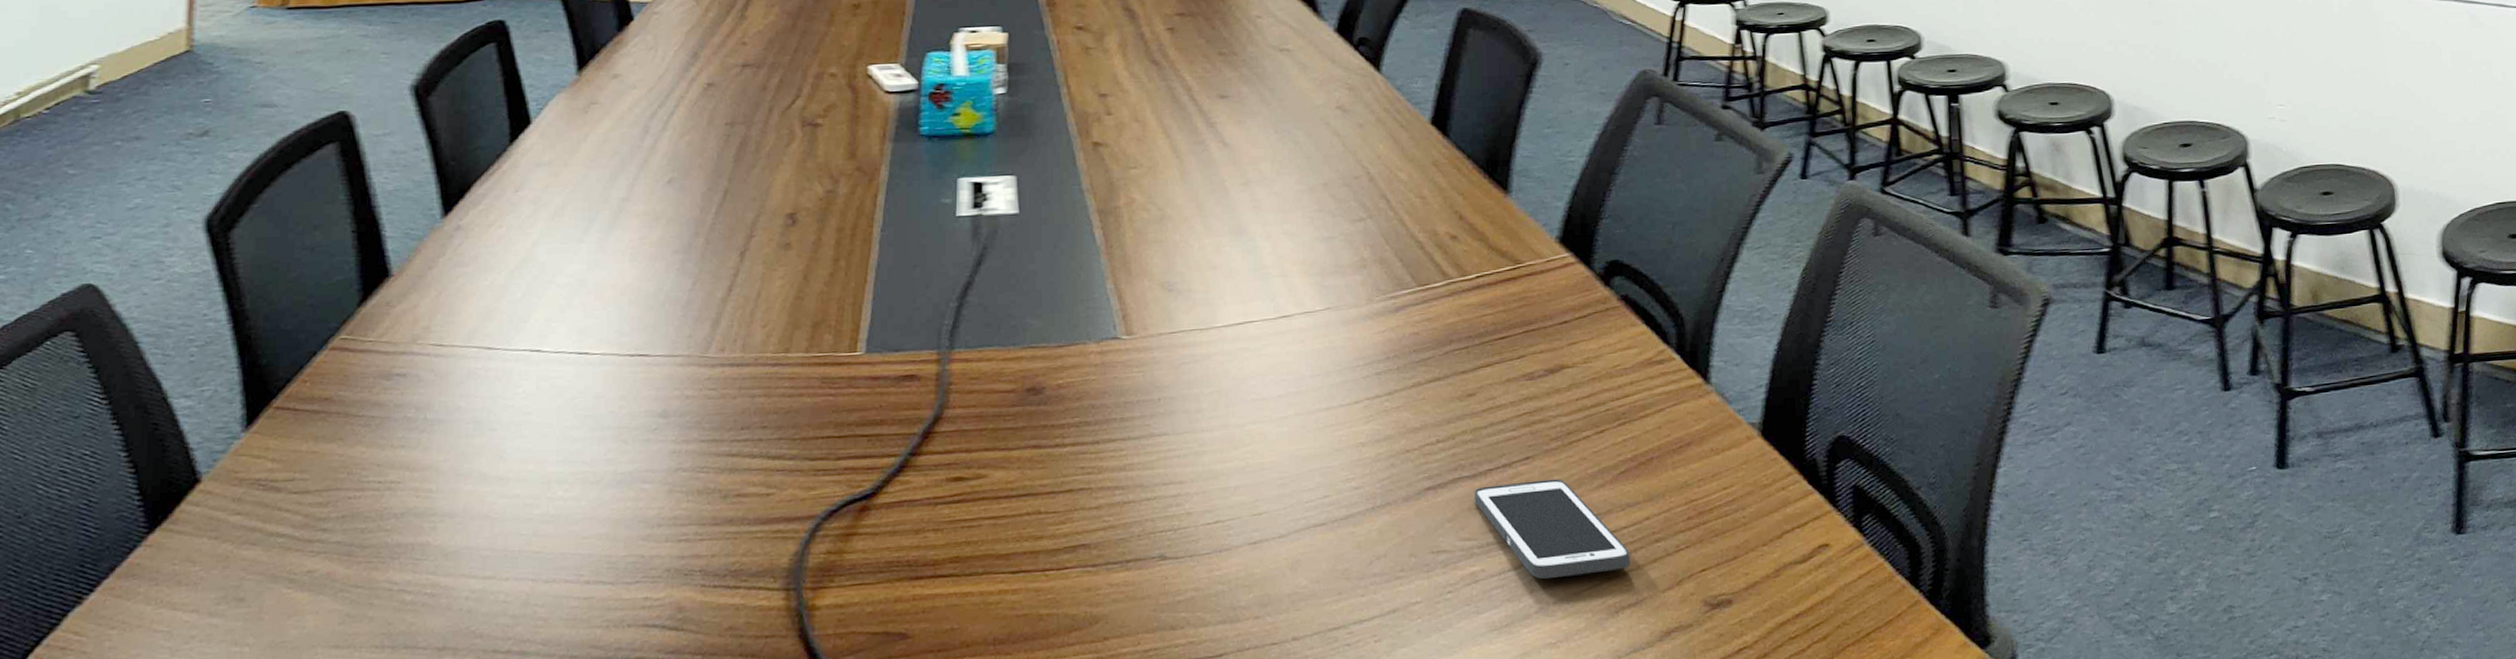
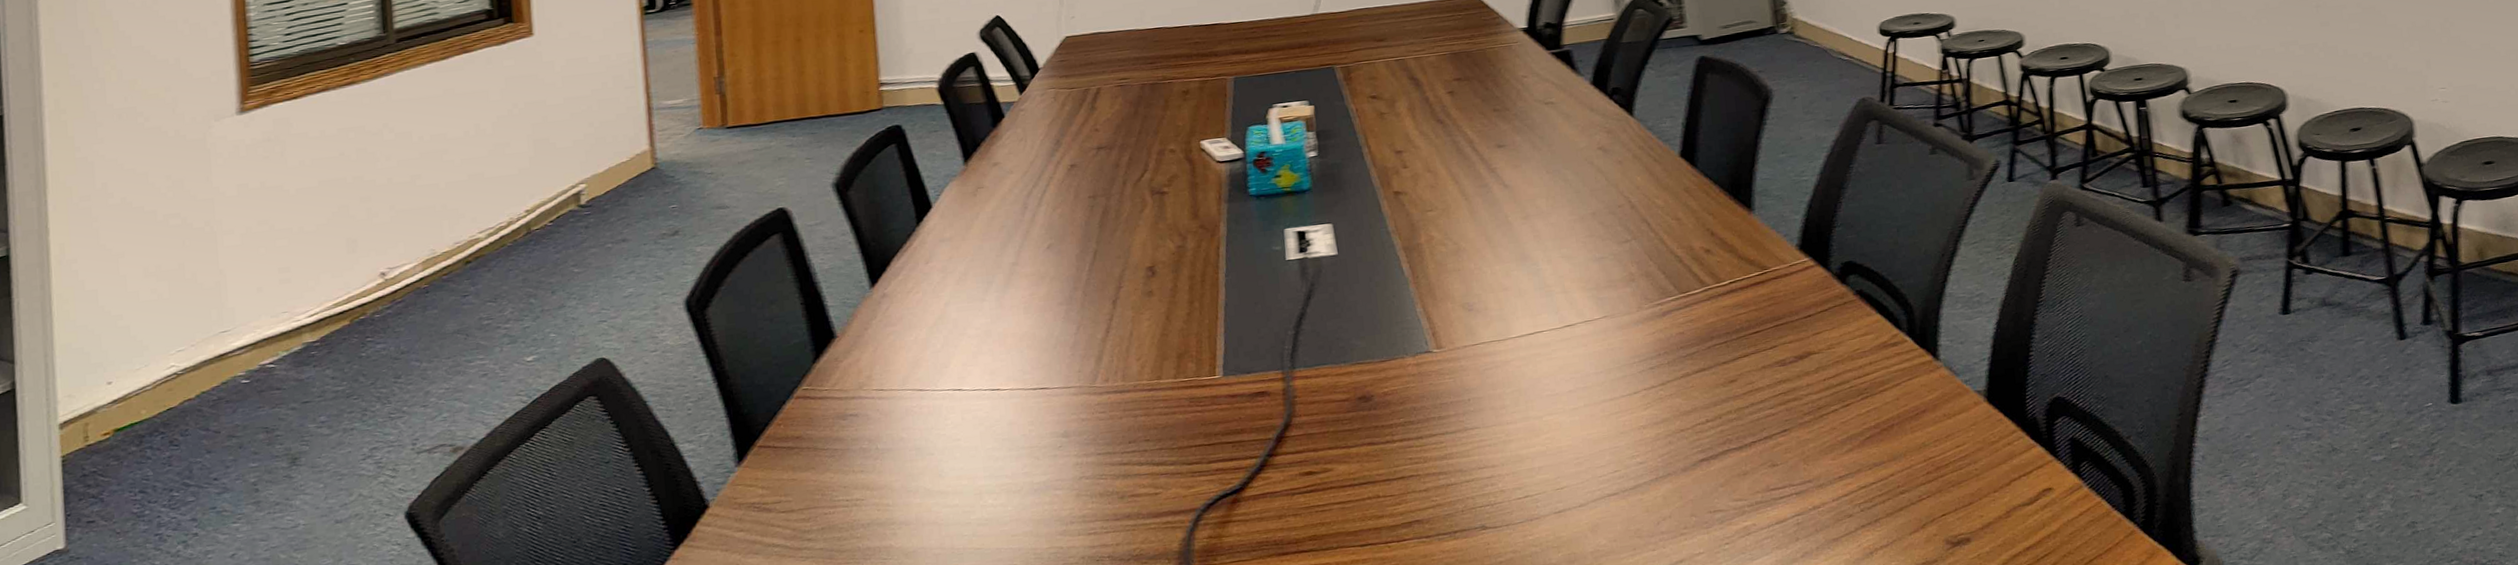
cell phone: present [1474,478,1631,579] -> none [1741,446,1880,529]

